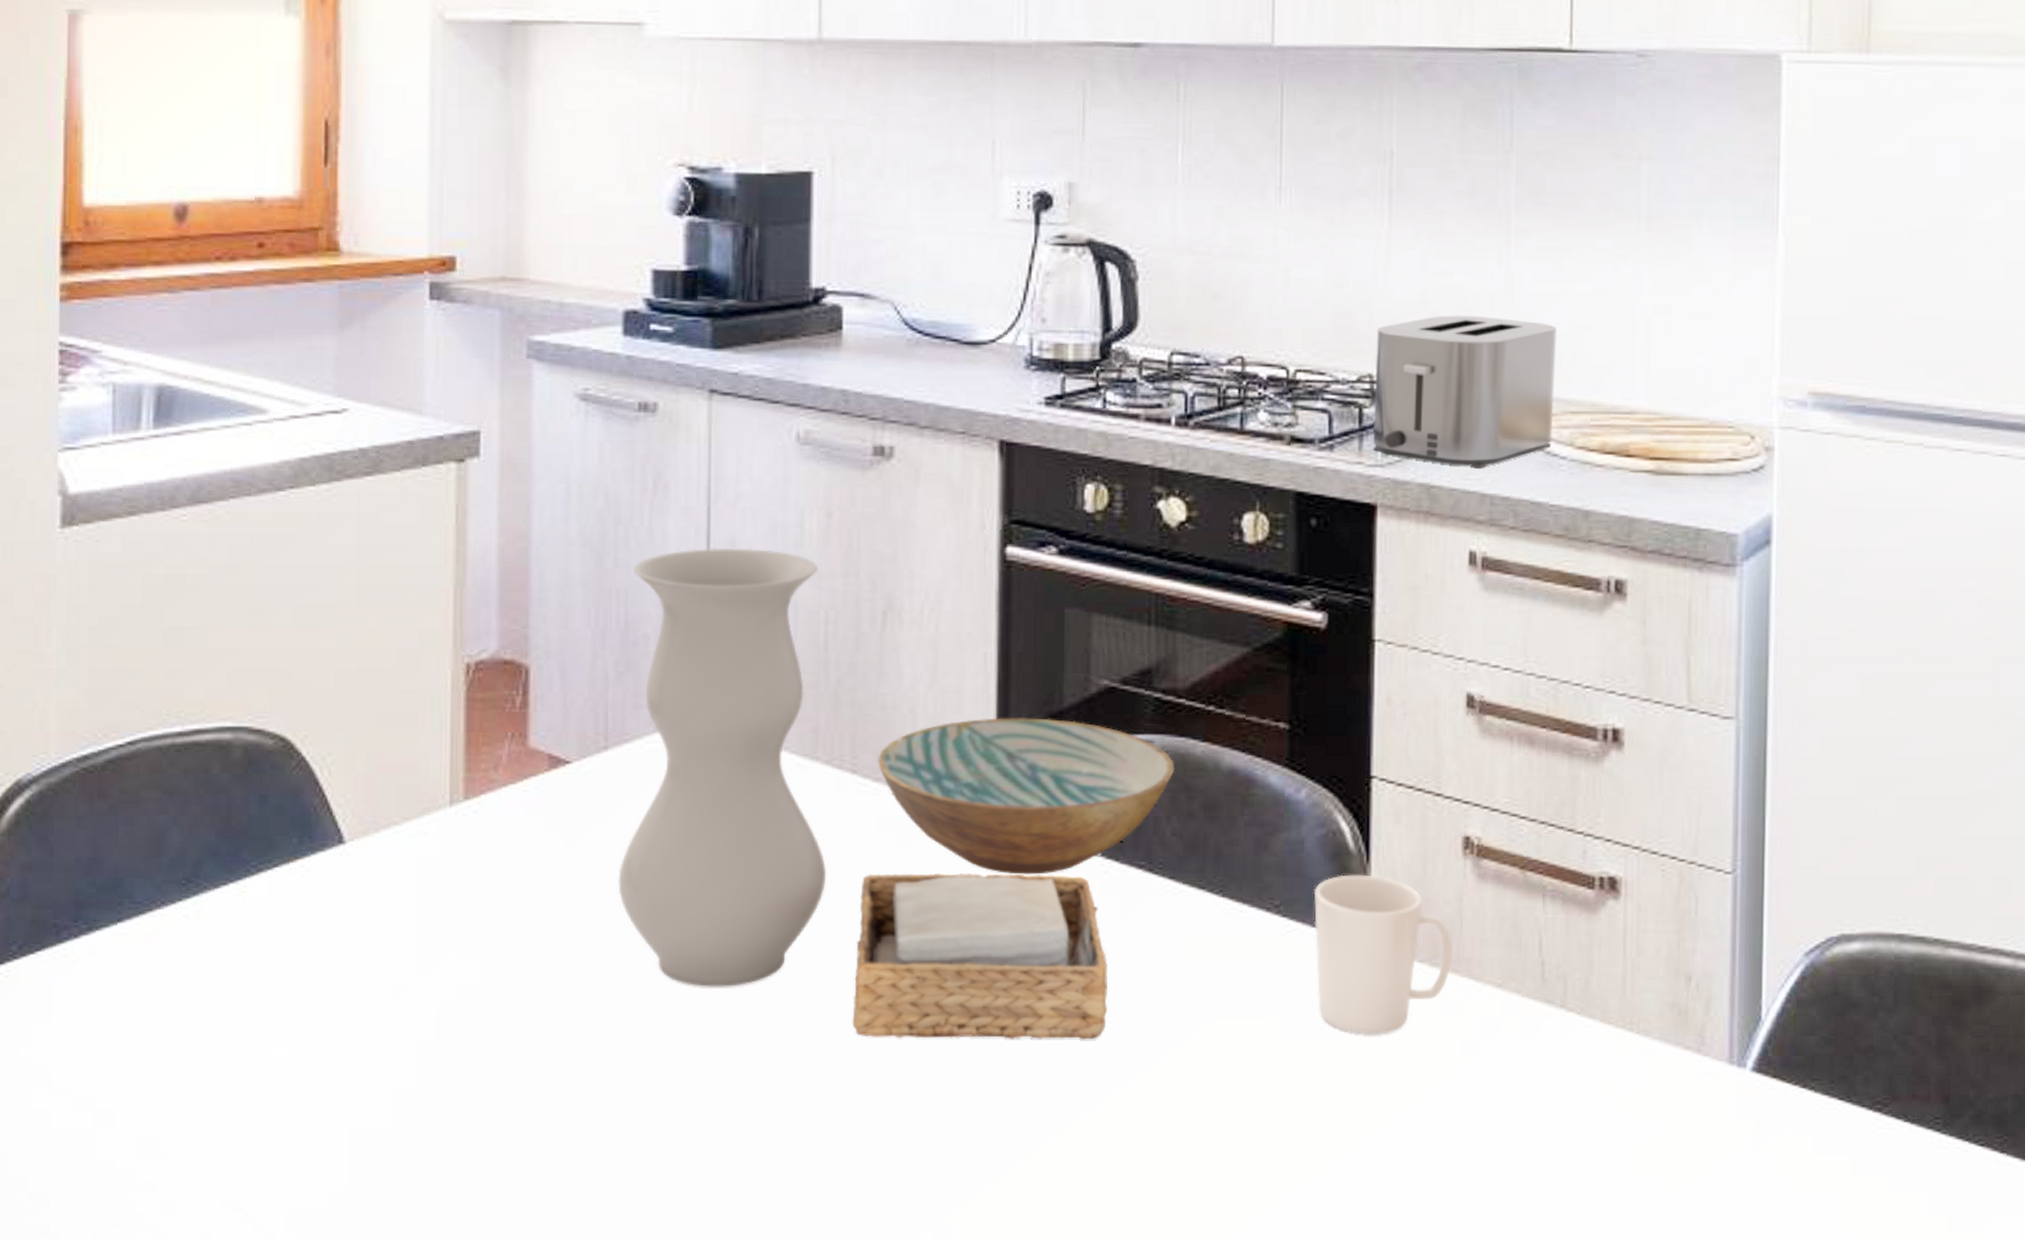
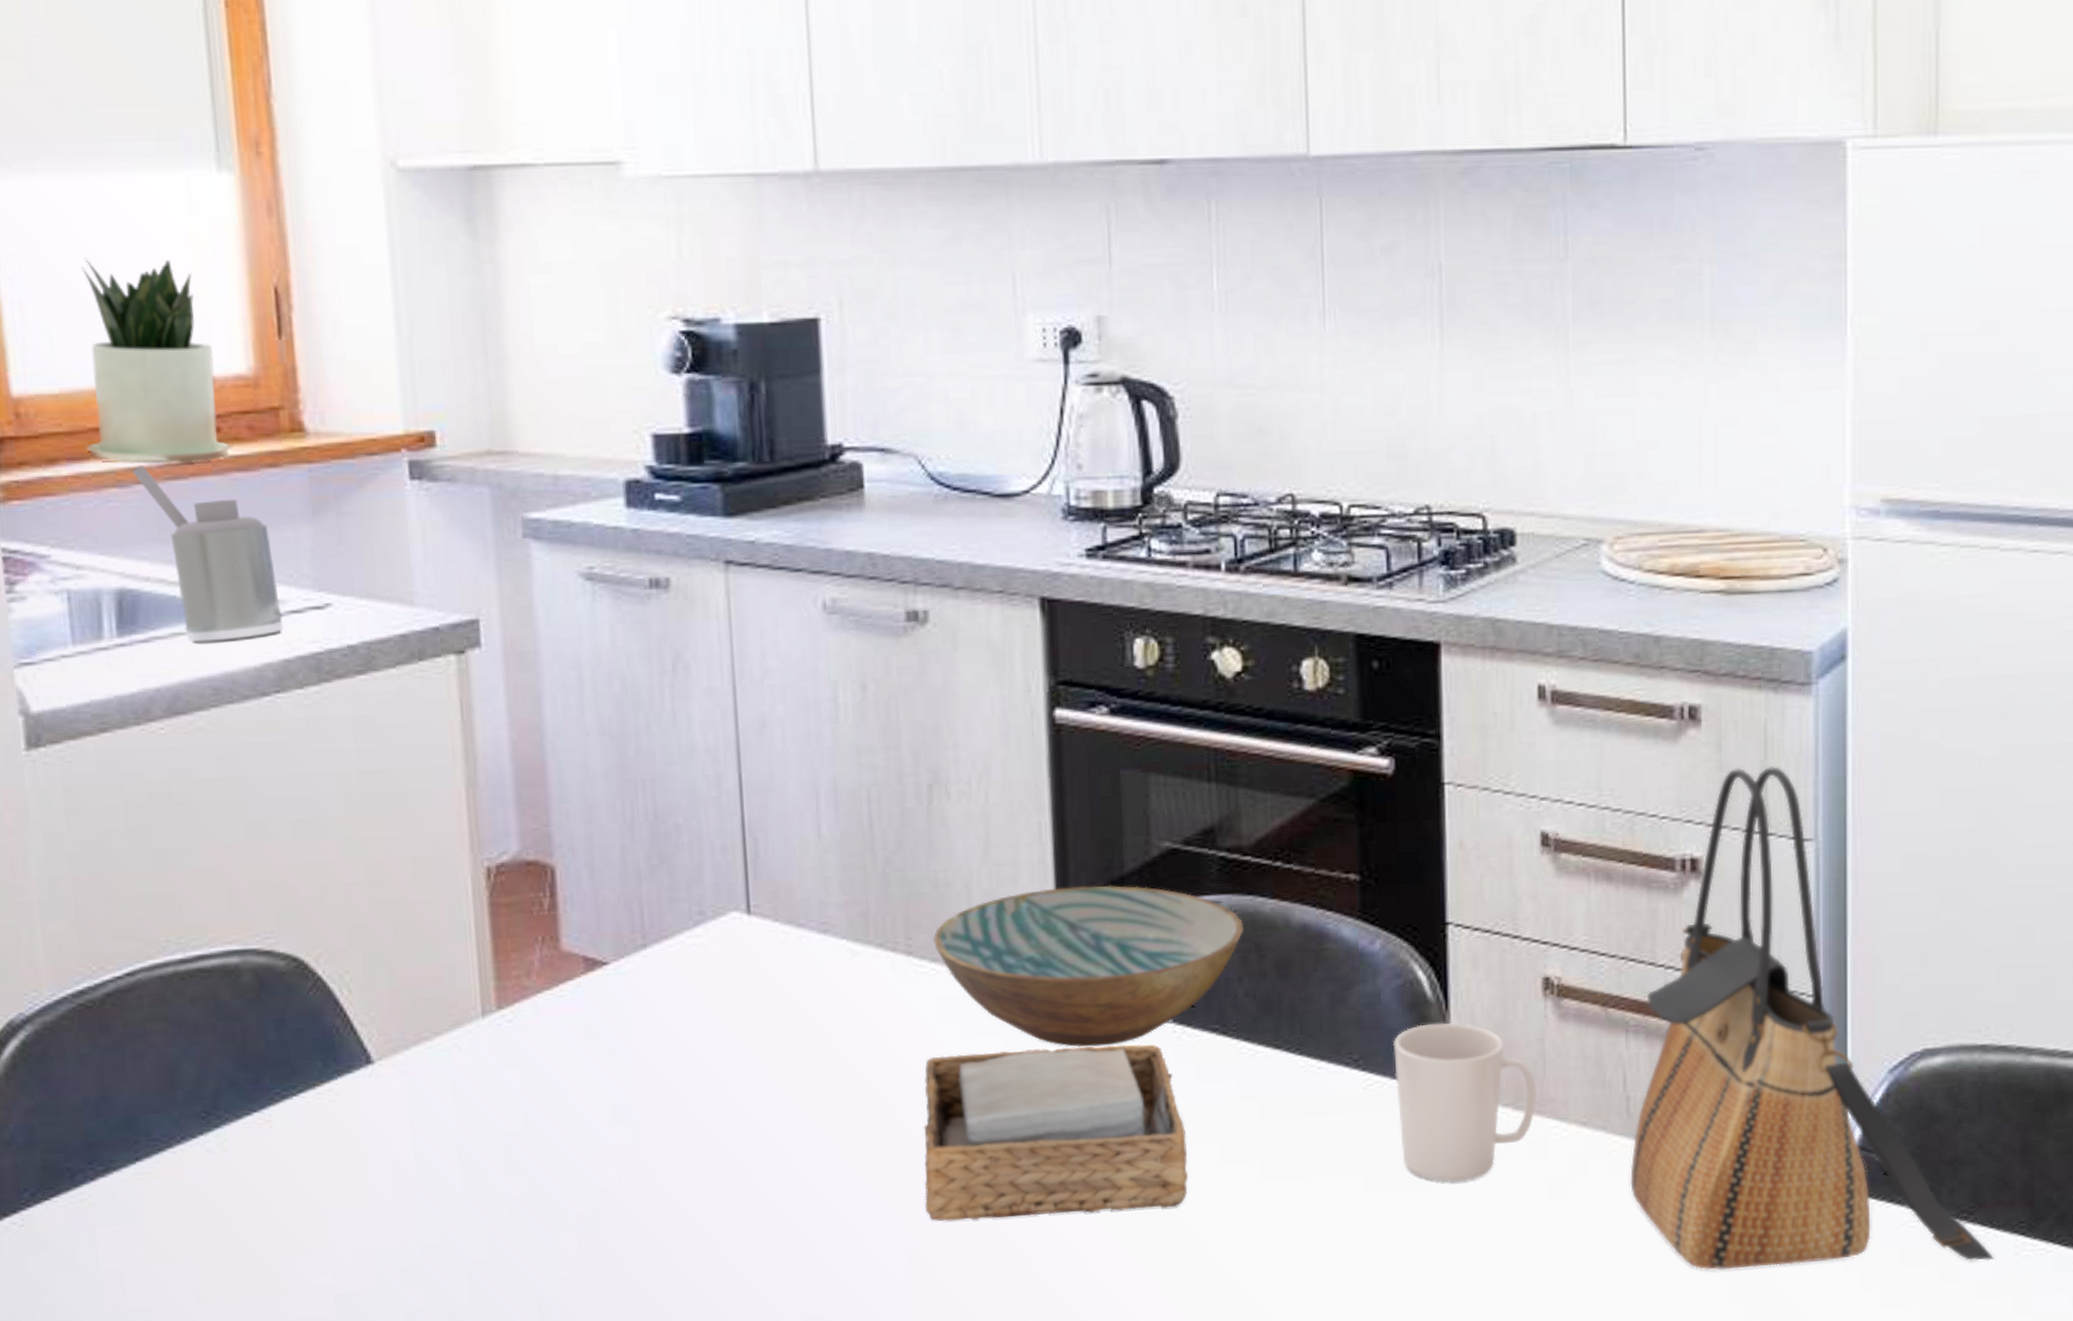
planter: none [144,87,273,275] -> present [82,258,231,465]
soap dispenser: none [182,274,303,440] -> present [132,465,284,645]
vase: present [618,548,826,987] -> none [657,727,888,1183]
toaster: present [1373,315,1557,468] -> none [1432,437,1621,599]
tote bag: none [1542,642,1908,1156] -> present [1630,766,1994,1270]

